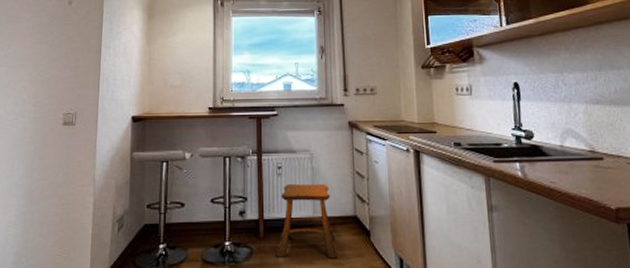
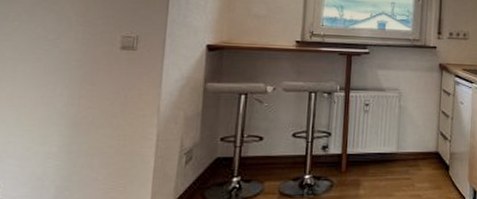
stool: present [276,184,338,259] -> none [356,121,417,191]

